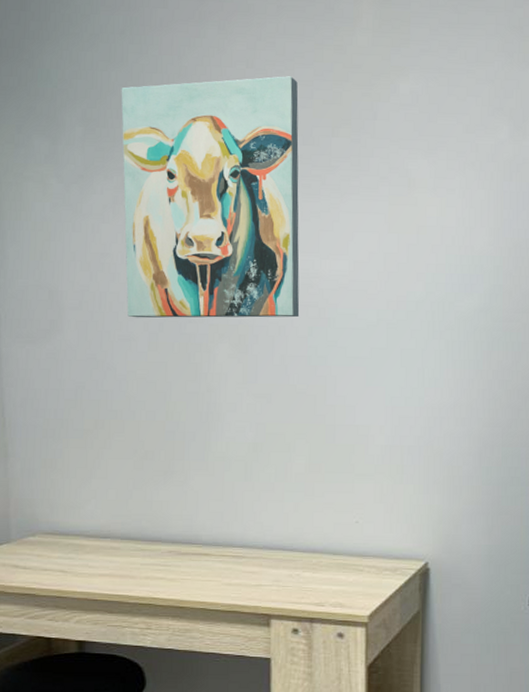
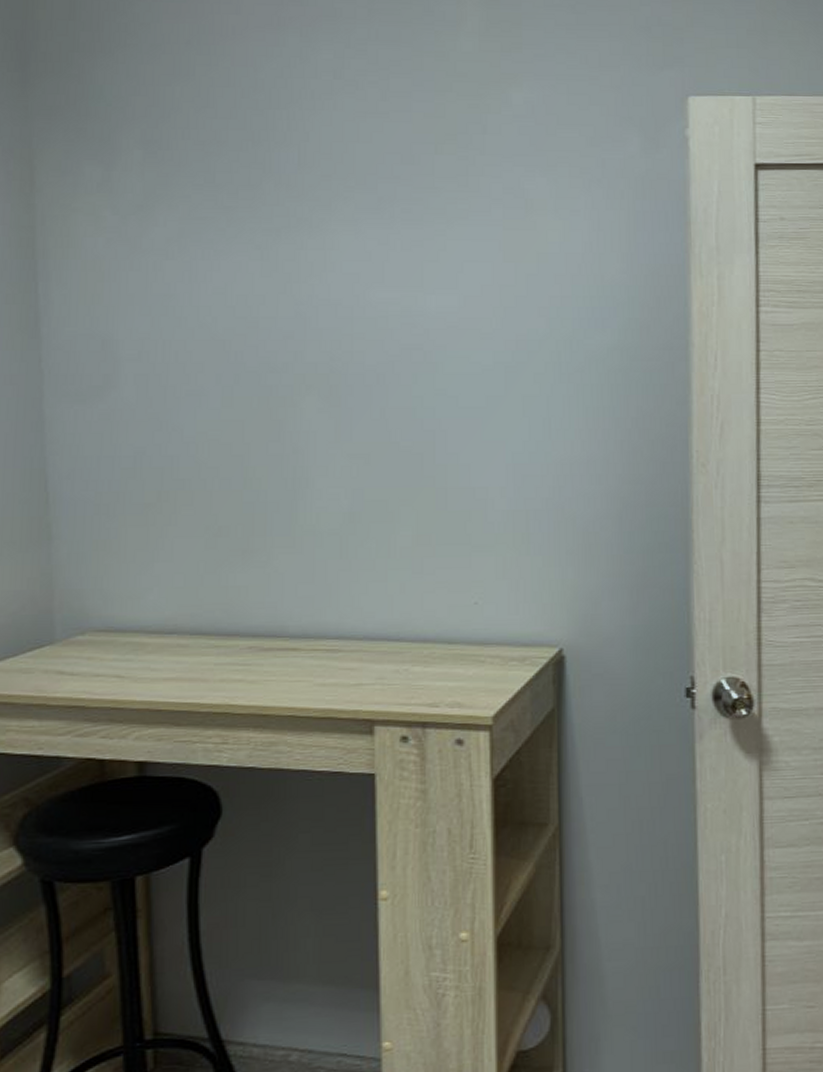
wall art: present [121,76,300,318] -> none [187,87,402,369]

